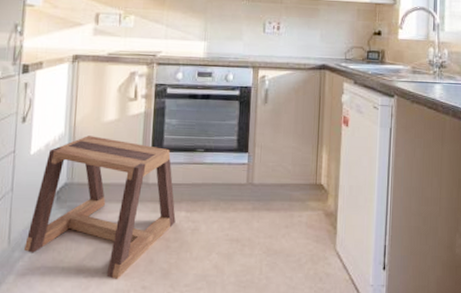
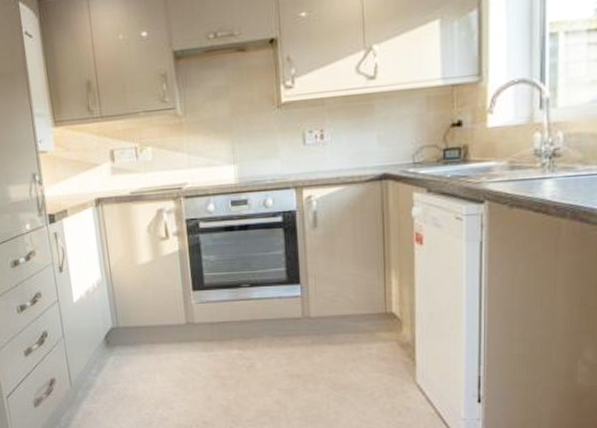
stool: present [23,135,176,280] -> none [85,279,229,416]

